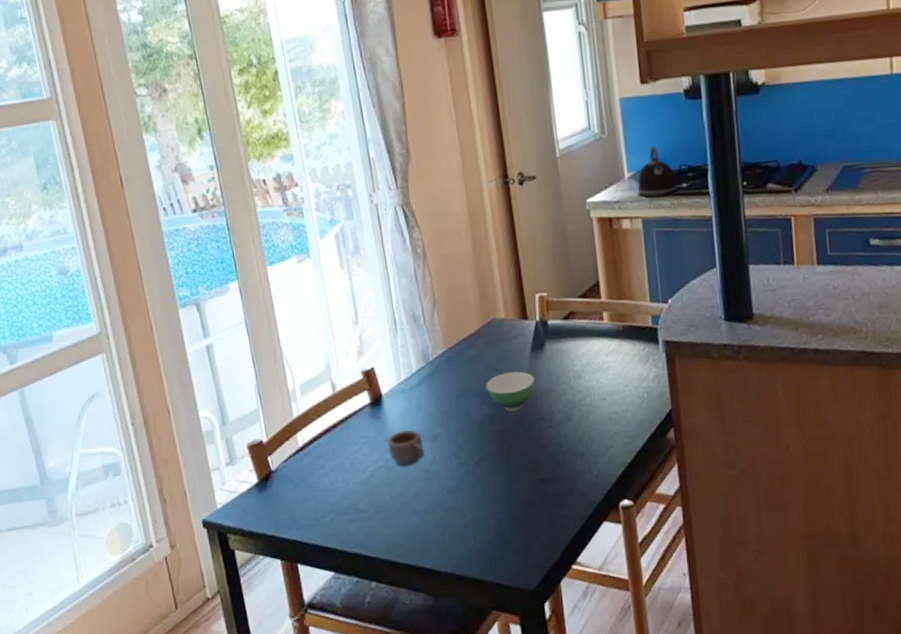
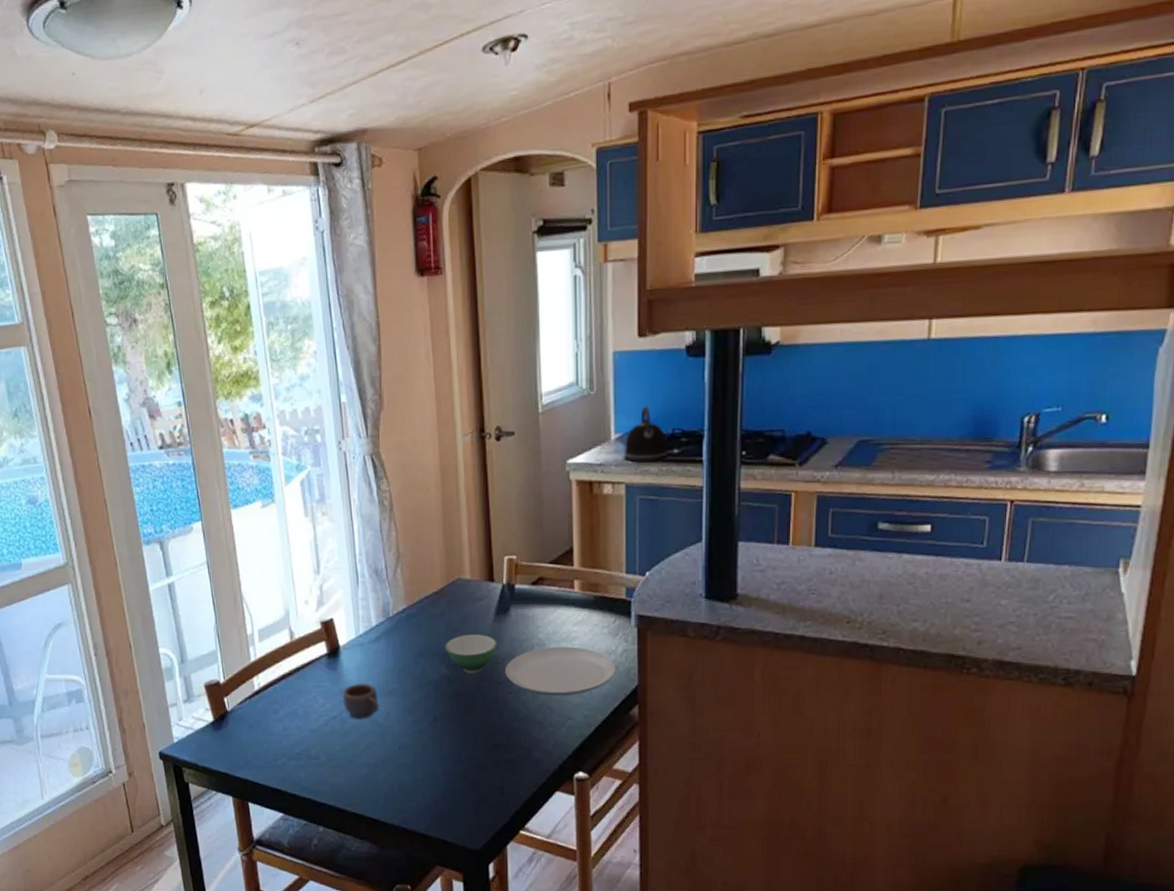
plate: none [545,376,650,427] -> present [505,646,616,696]

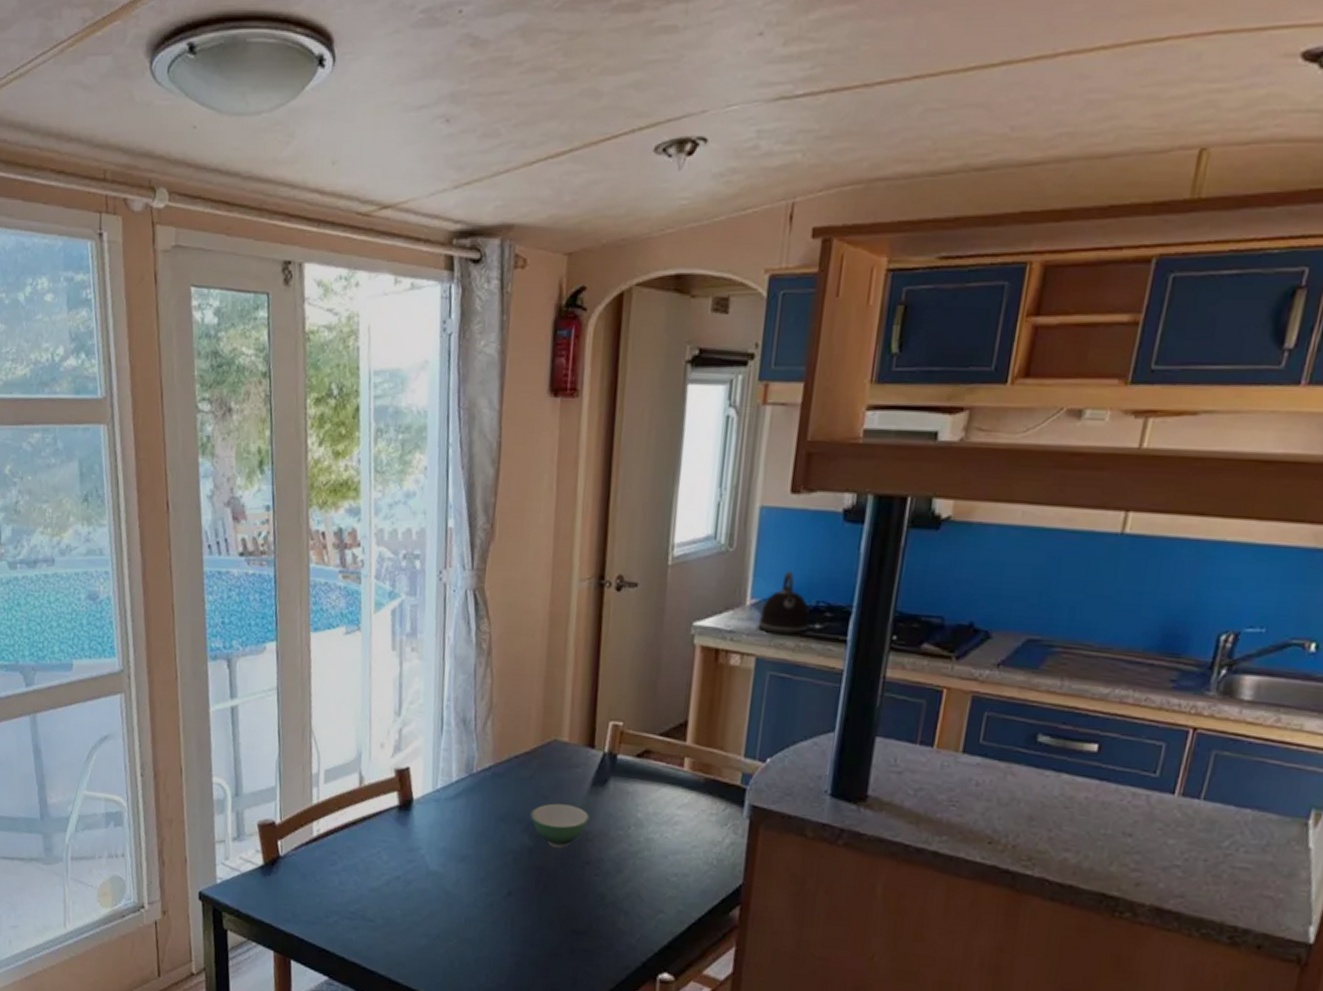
cup: present [342,683,380,720] -> none [409,843,450,884]
plate: present [505,646,616,696] -> none [594,828,720,886]

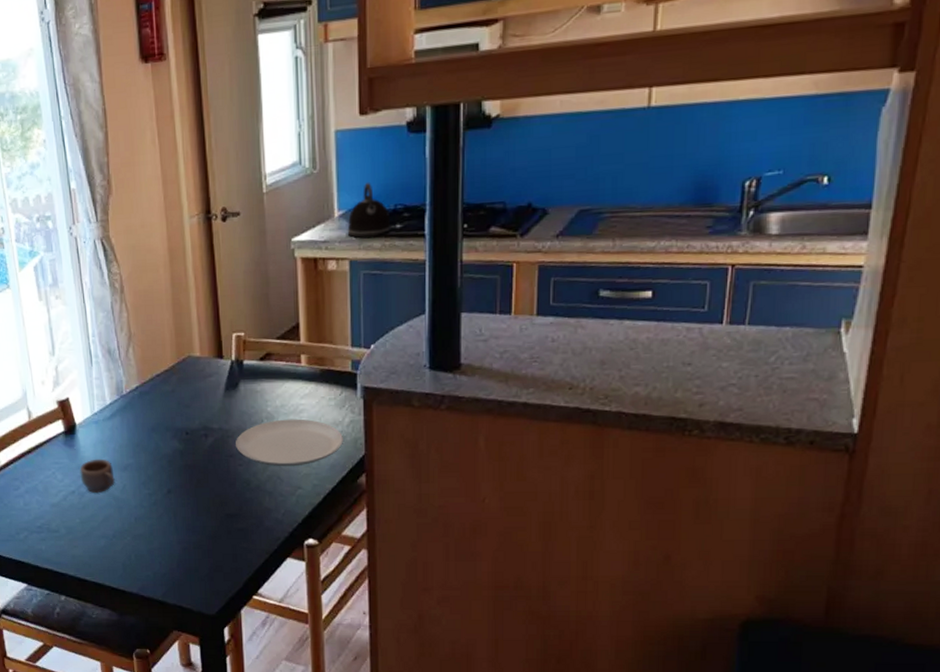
cup: none [409,843,450,884] -> present [79,458,116,494]
bowl: present [530,803,589,849] -> none [177,409,227,447]
plate: none [594,828,720,886] -> present [236,419,343,467]

